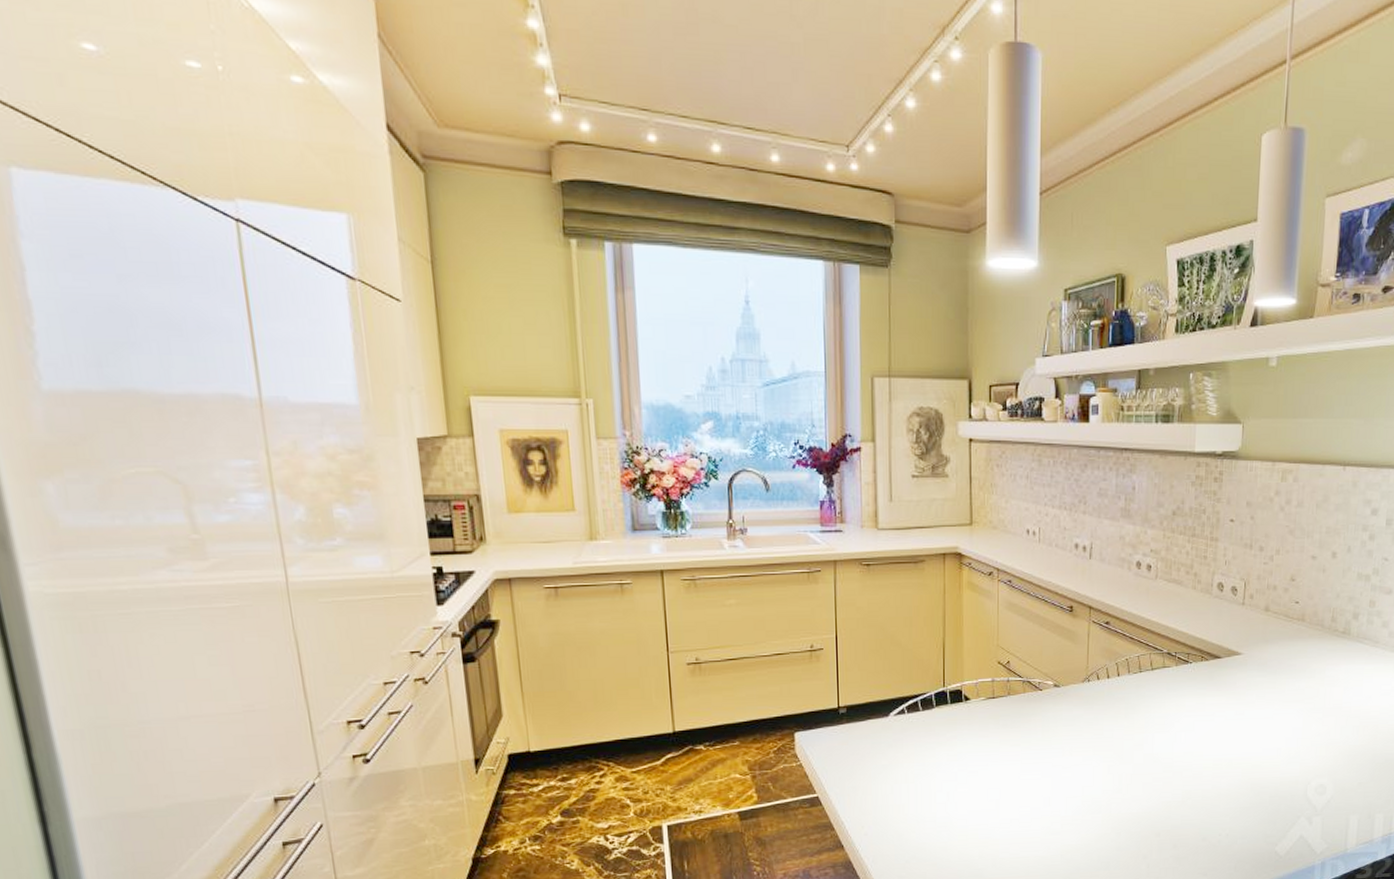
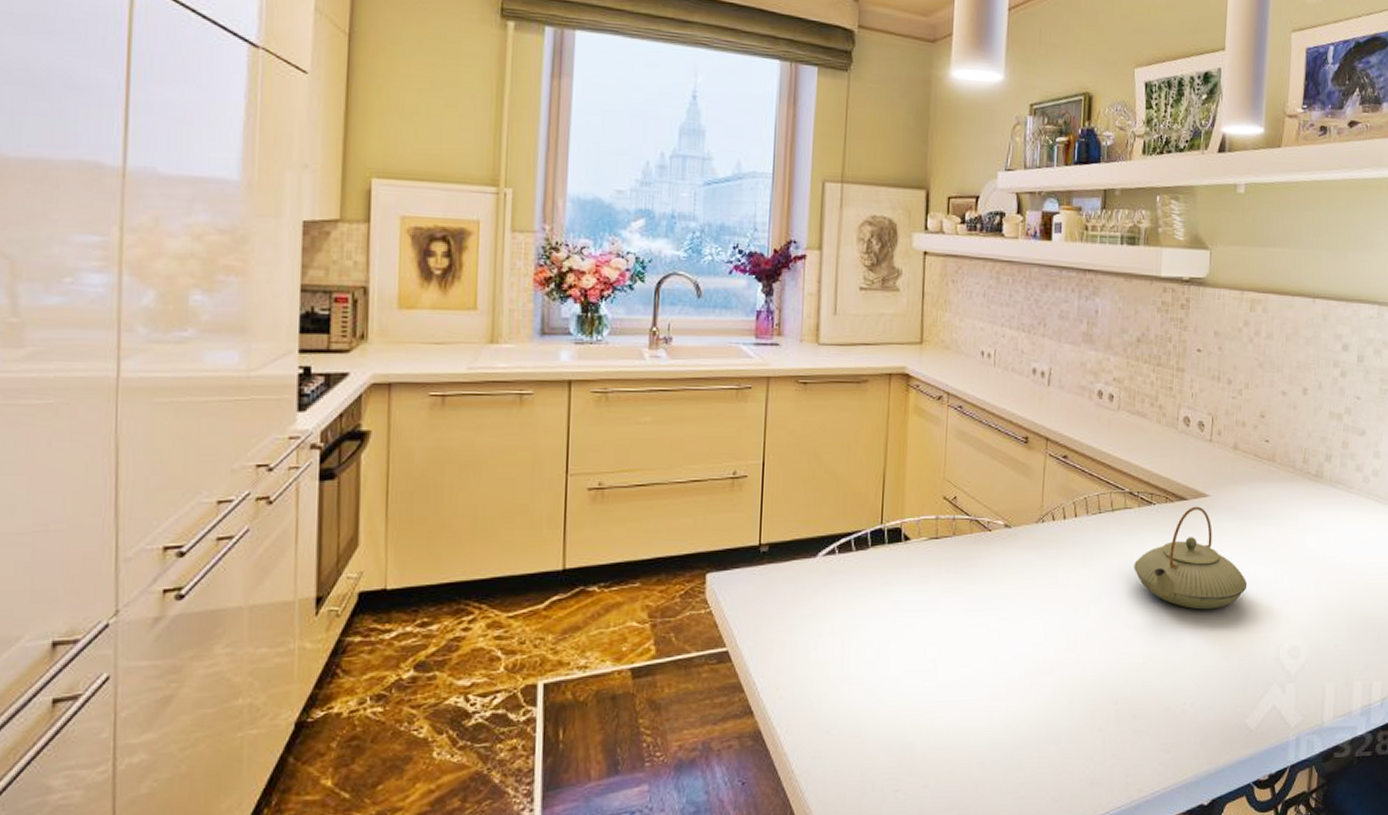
teapot: none [1172,663,1278,755] -> present [1134,506,1248,610]

